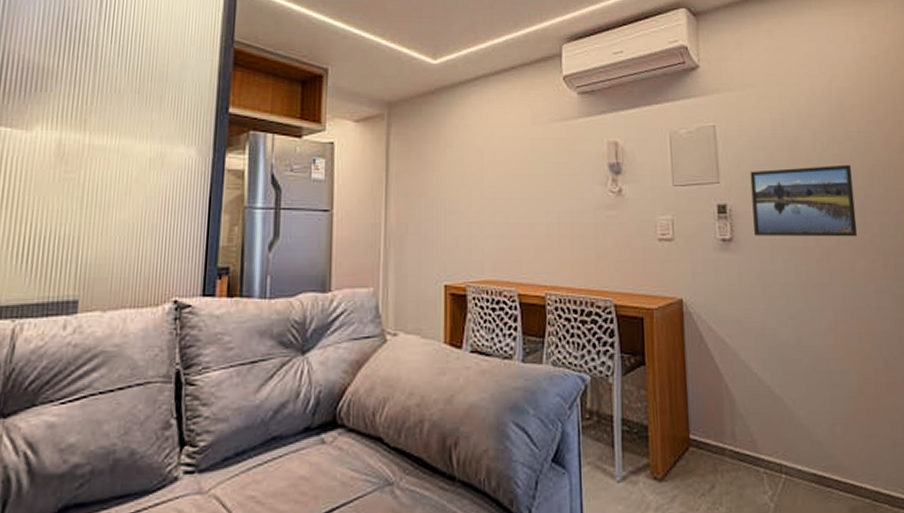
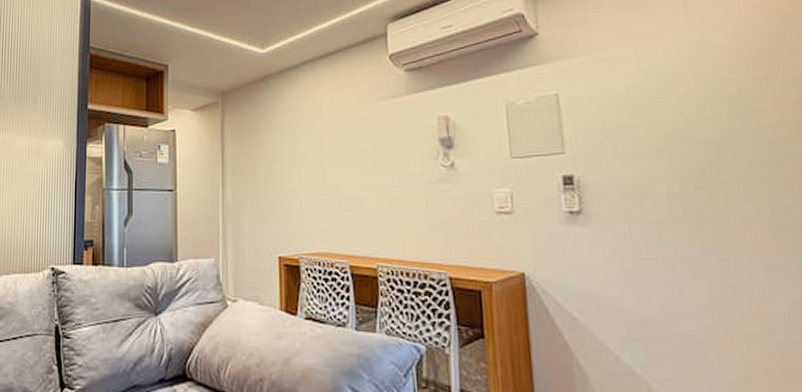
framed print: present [750,164,858,237] -> none [601,128,740,208]

